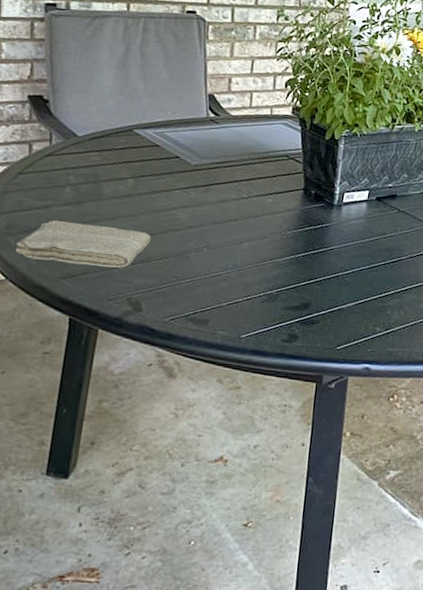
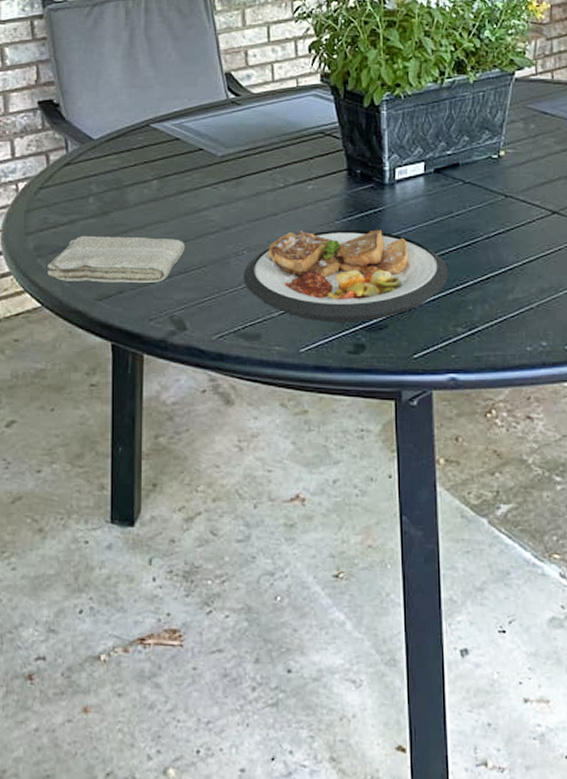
plate: none [200,235,376,317] -> present [244,229,449,322]

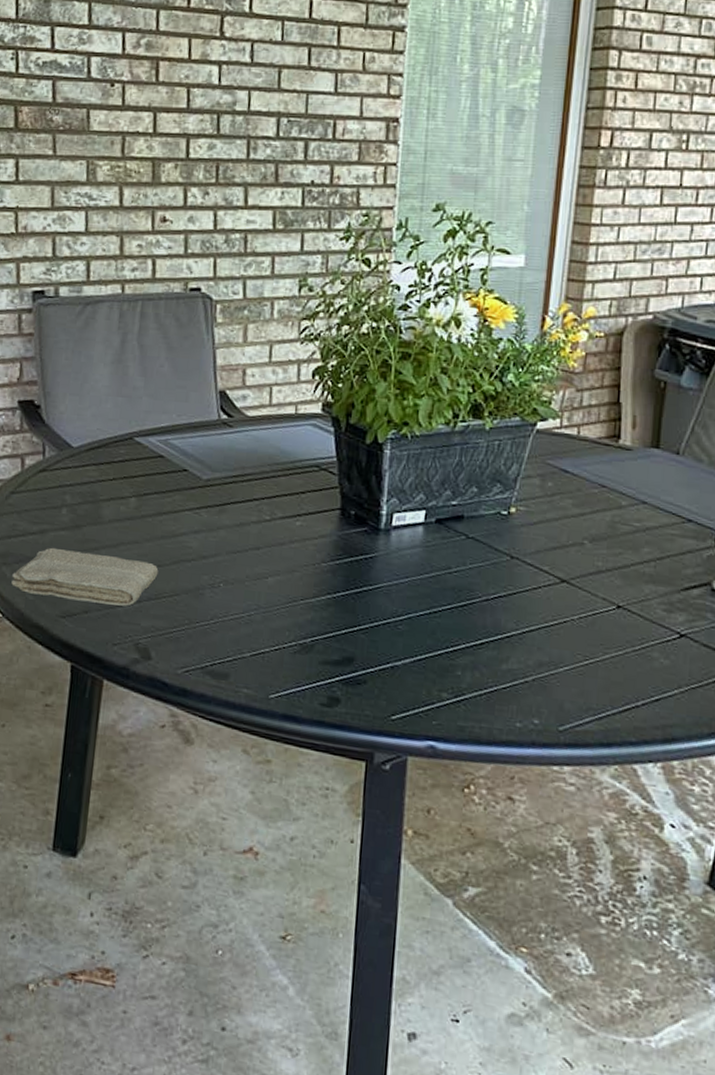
plate: present [244,229,449,322] -> none [217,568,440,674]

